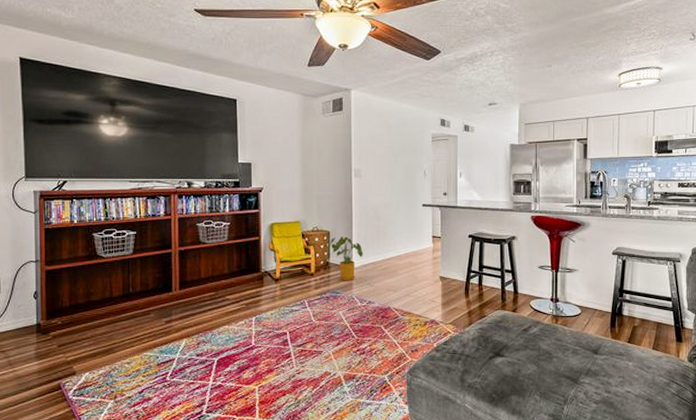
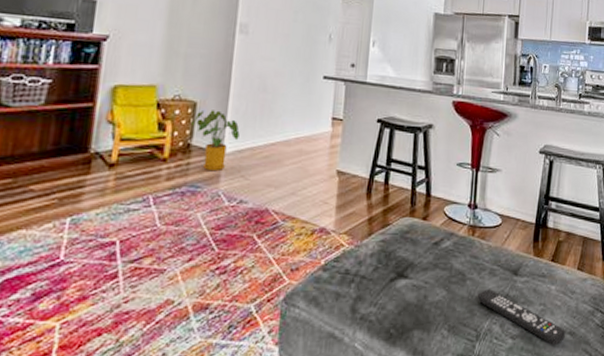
remote control: none [563,365,644,409] -> present [477,289,566,345]

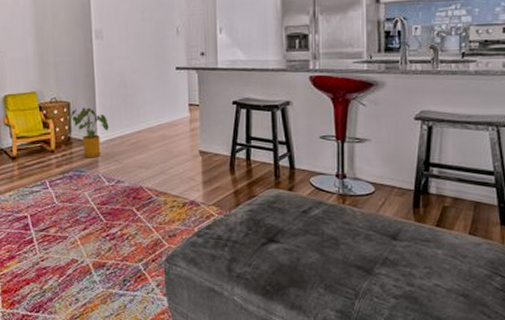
remote control: present [477,289,566,345] -> none [353,253,458,306]

